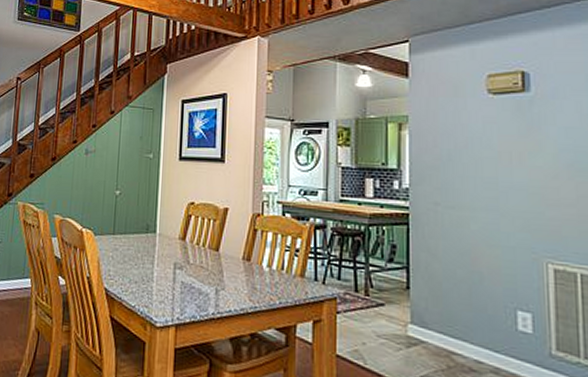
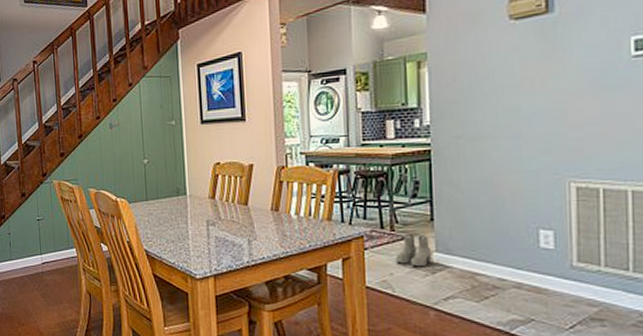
boots: none [369,301,407,339] -> present [396,235,432,267]

